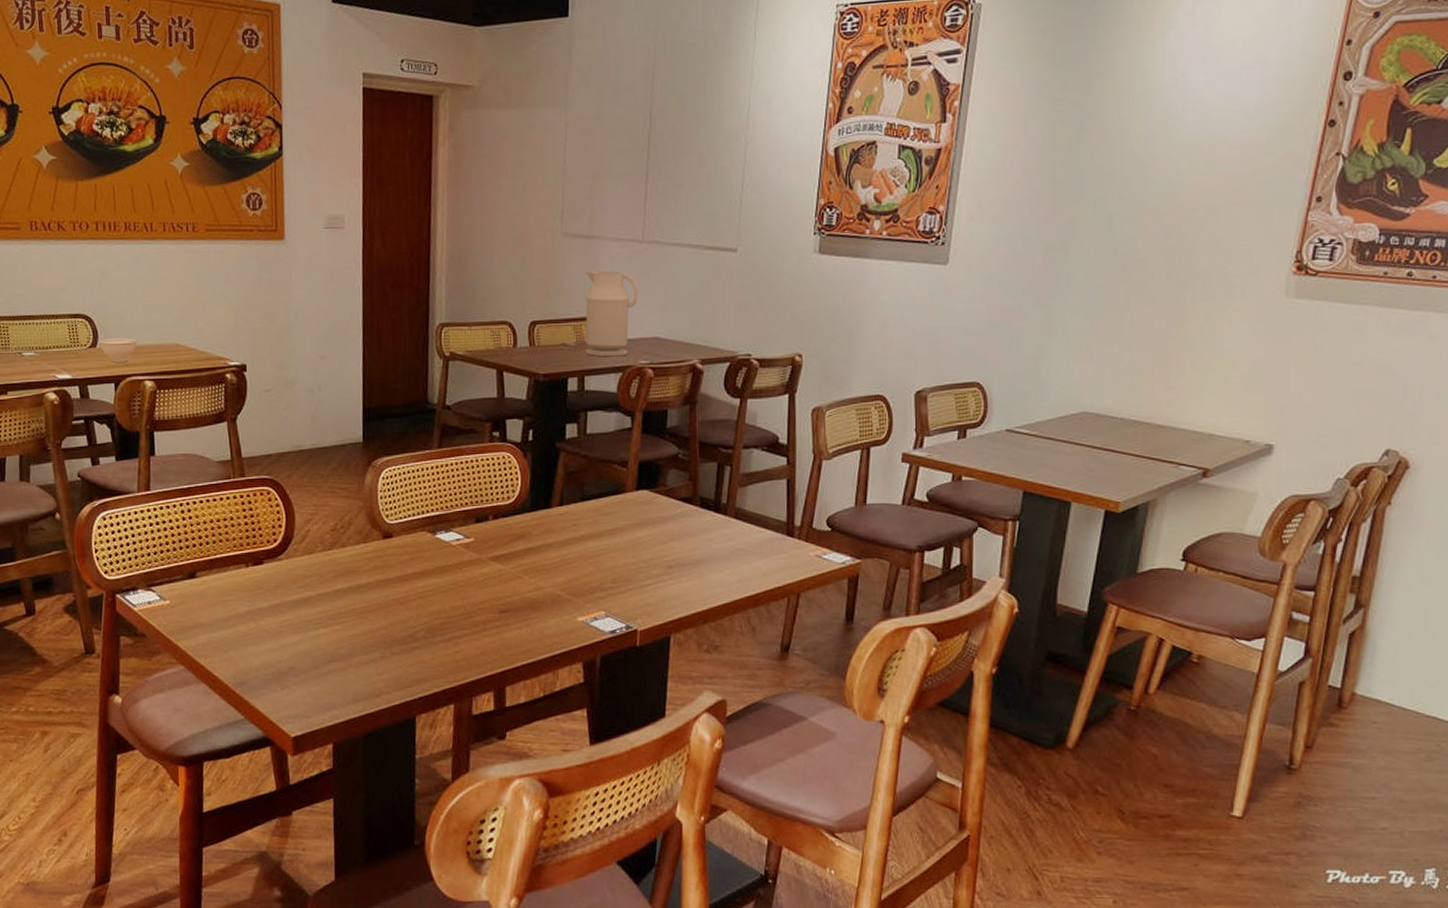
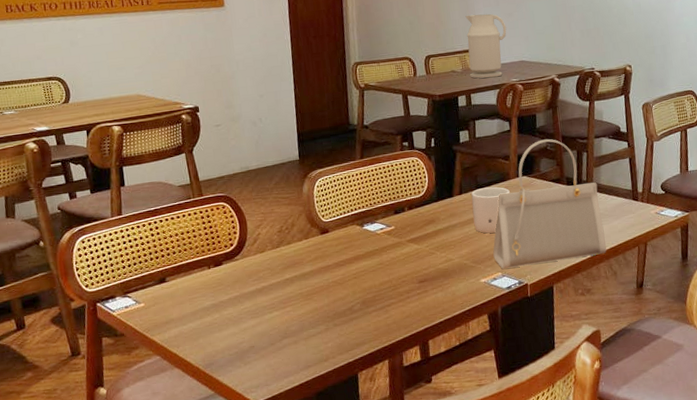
bowl: present [98,338,138,363] -> none [70,93,105,114]
mug: none [574,500,624,559] -> present [471,186,510,234]
handbag: none [596,443,745,607] -> present [493,139,607,269]

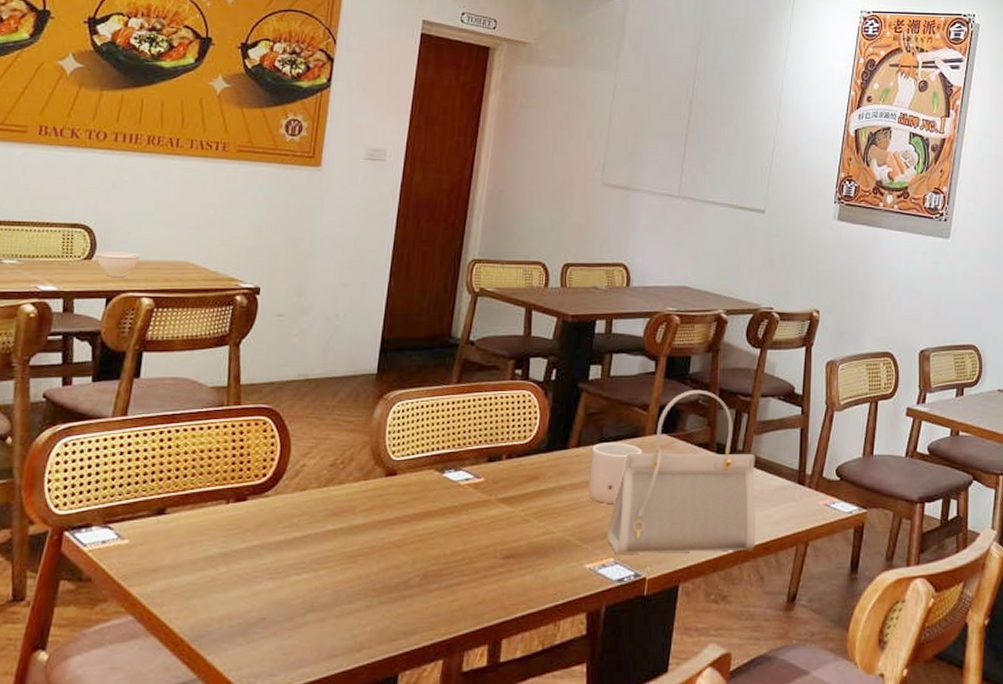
bowl: none [70,93,105,114] -> present [95,252,141,278]
water jug: present [465,14,507,79] -> none [615,220,671,303]

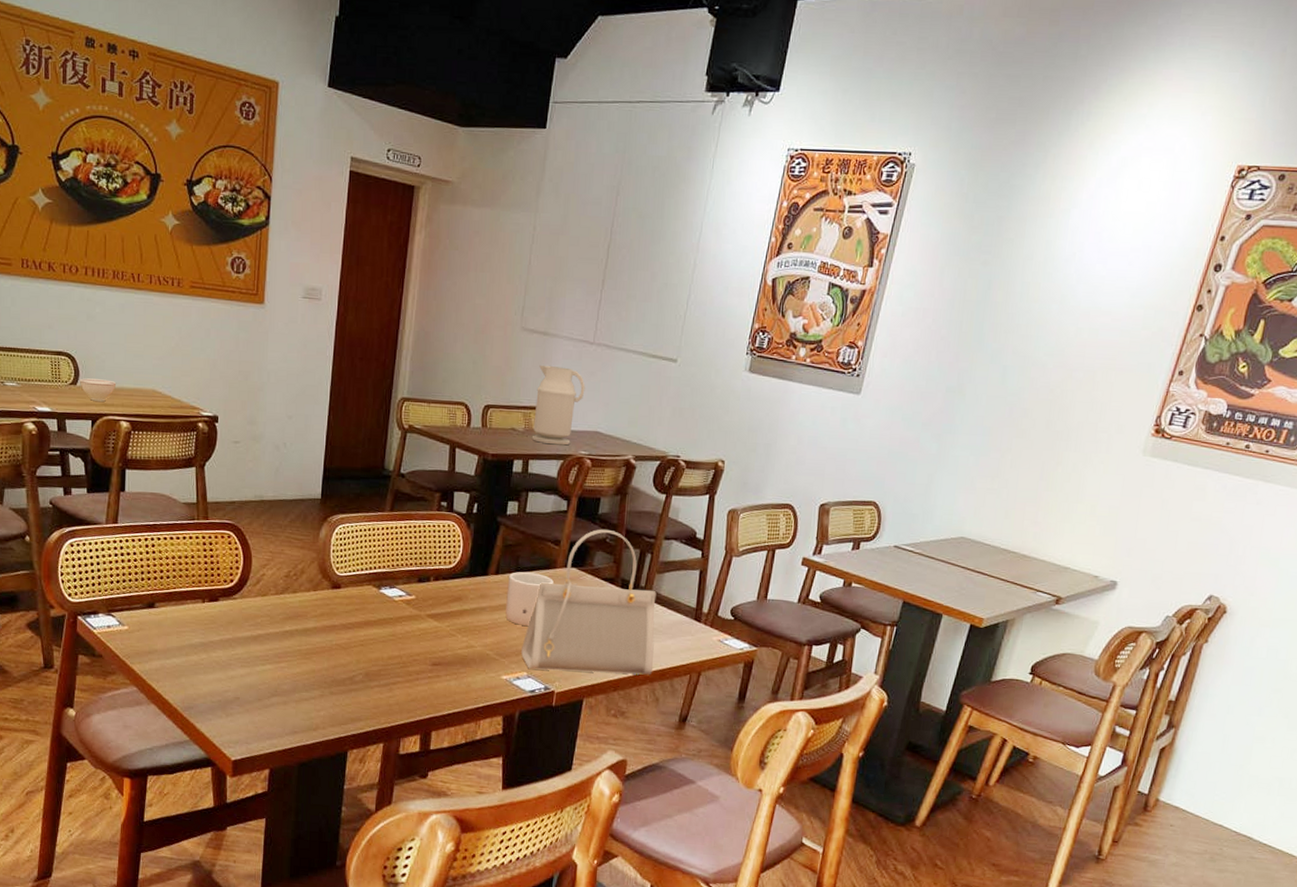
water jug: none [615,220,671,303] -> present [531,364,585,446]

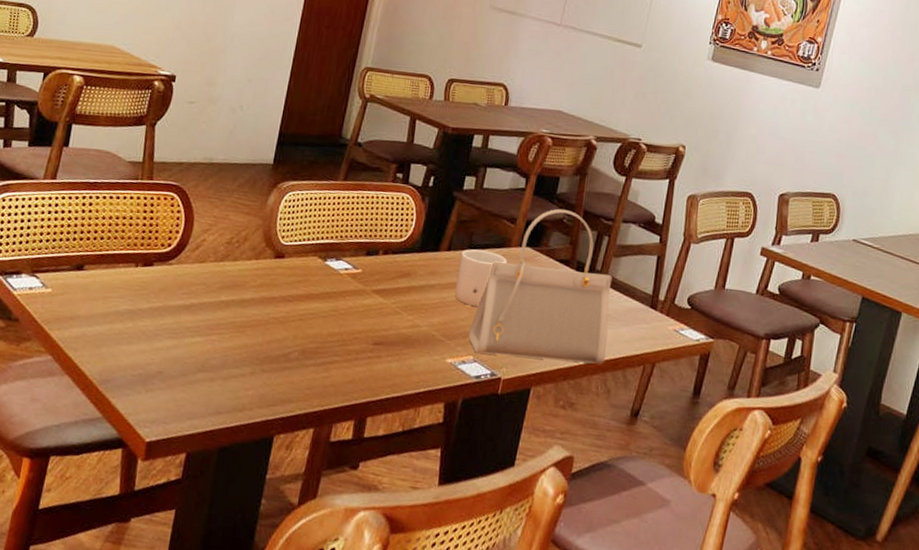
bowl: present [79,378,117,402] -> none [36,30,75,56]
water jug: present [531,364,585,446] -> none [493,42,550,123]

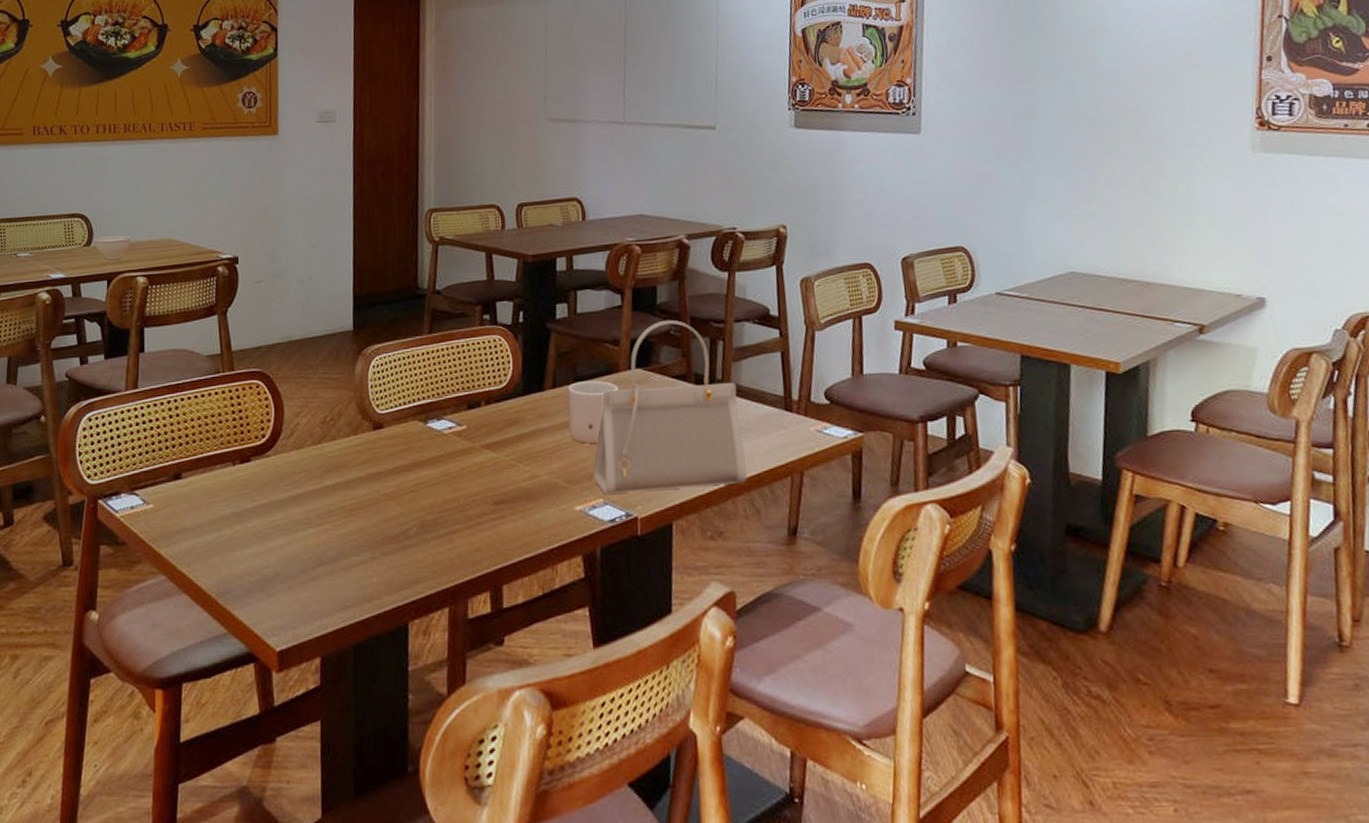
bowl: none [36,30,75,56] -> present [93,235,132,261]

